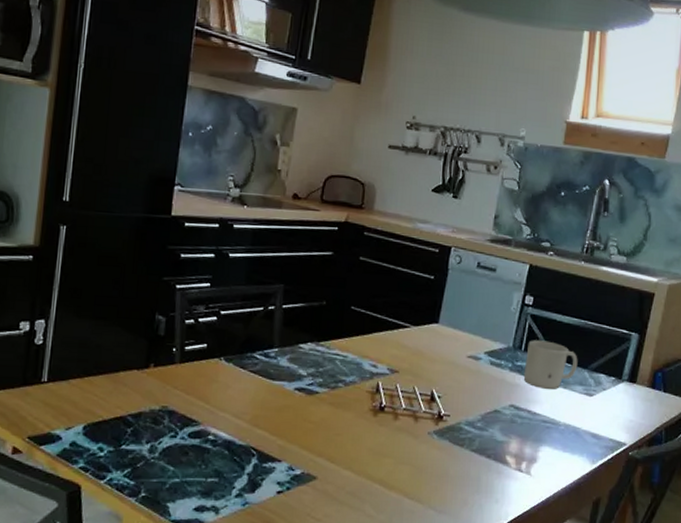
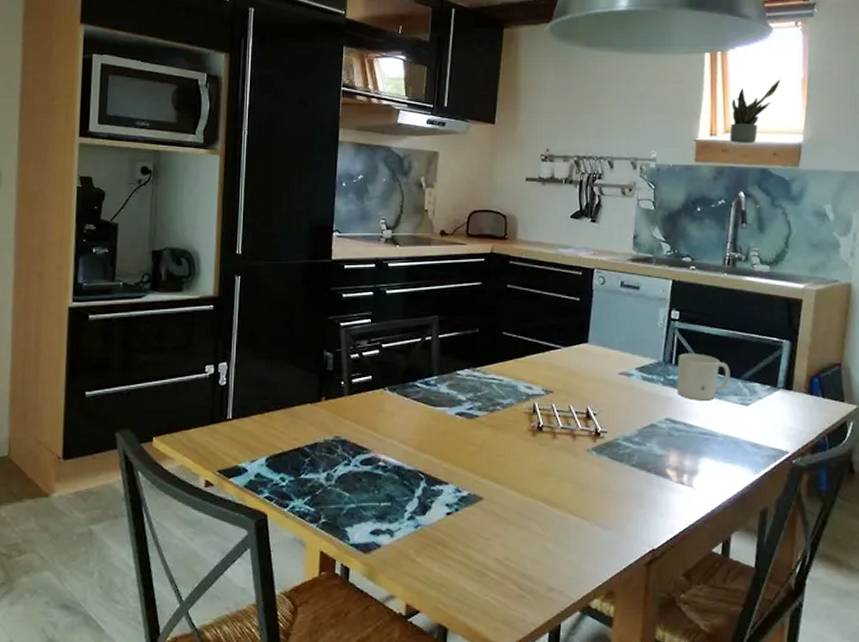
potted plant: none [600,67,657,130] -> present [730,79,781,143]

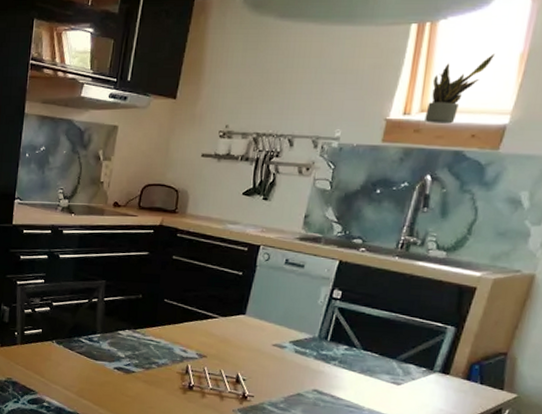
mug: present [676,353,731,401] -> none [328,331,387,377]

